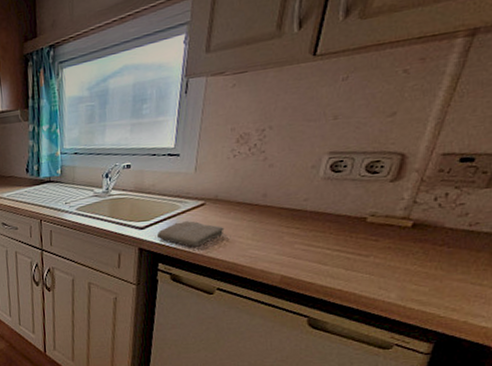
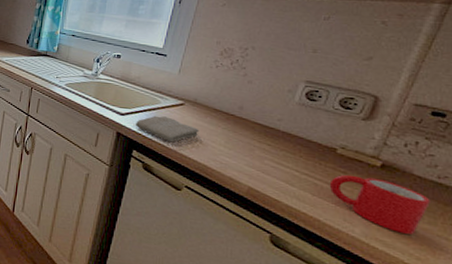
mug: none [361,239,463,289] -> present [329,174,430,235]

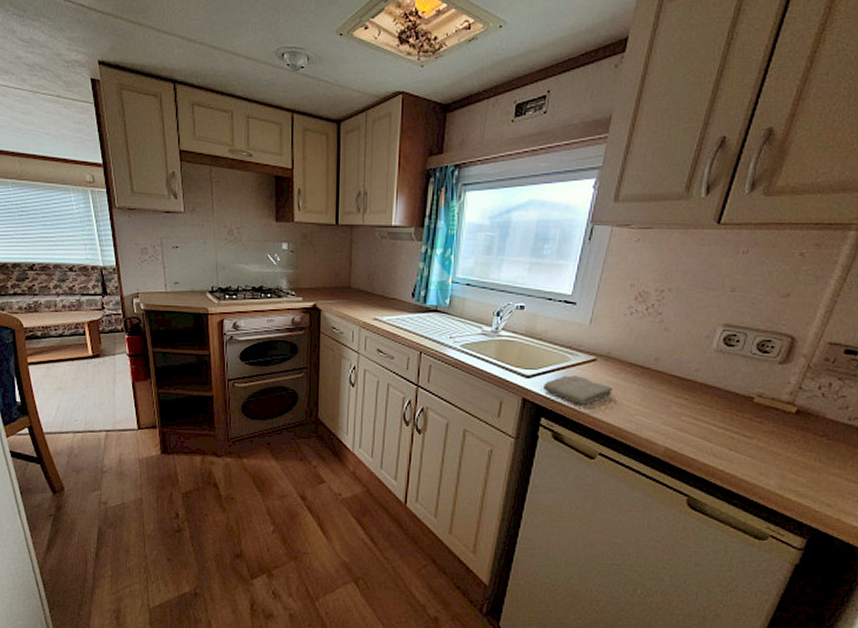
mug: present [329,174,430,235] -> none [745,424,841,481]

